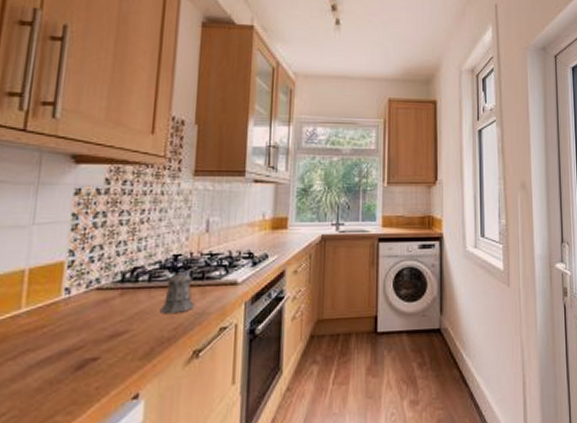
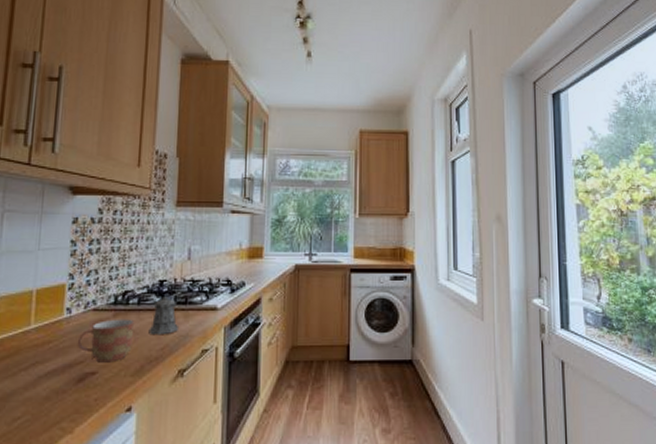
mug: none [76,297,145,347] -> present [77,319,135,363]

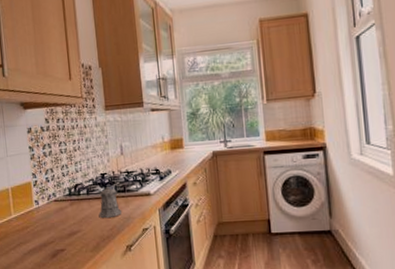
mug: present [77,319,135,363] -> none [46,206,88,242]

